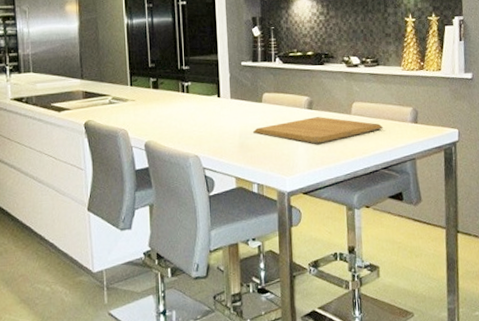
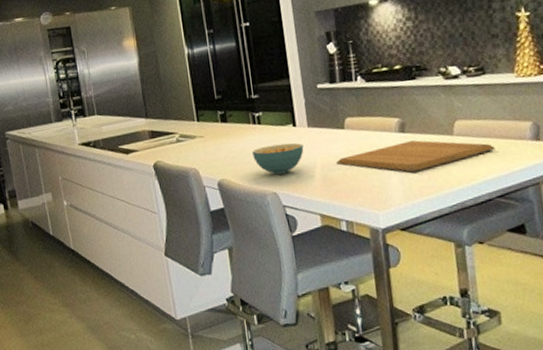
cereal bowl: none [179,111,226,140] -> present [253,143,304,175]

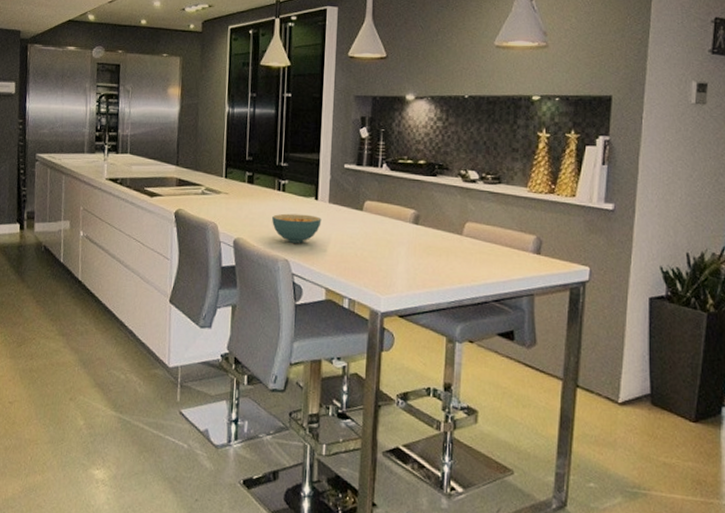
chopping board: present [335,140,495,172] -> none [349,233,498,264]

